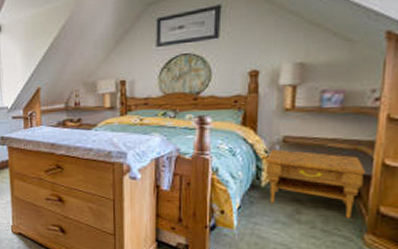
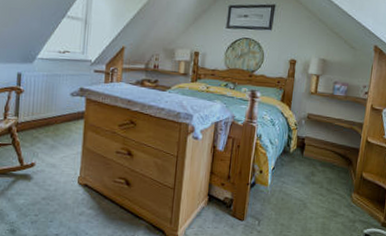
nightstand: present [265,149,365,218] -> none [293,123,356,180]

